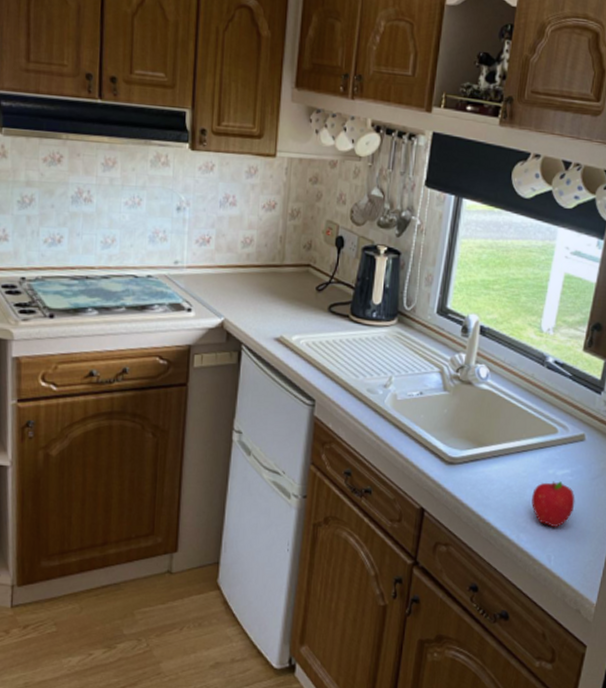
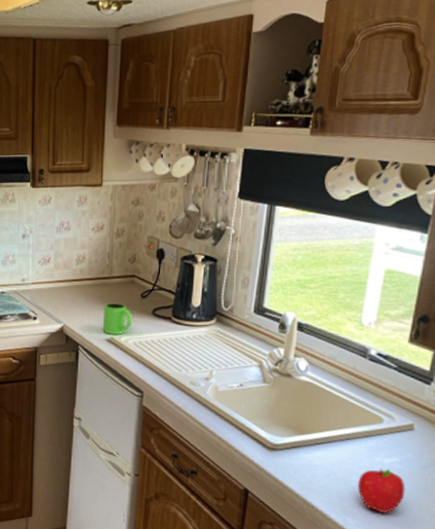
mug: none [270,295,306,333] -> present [102,302,133,335]

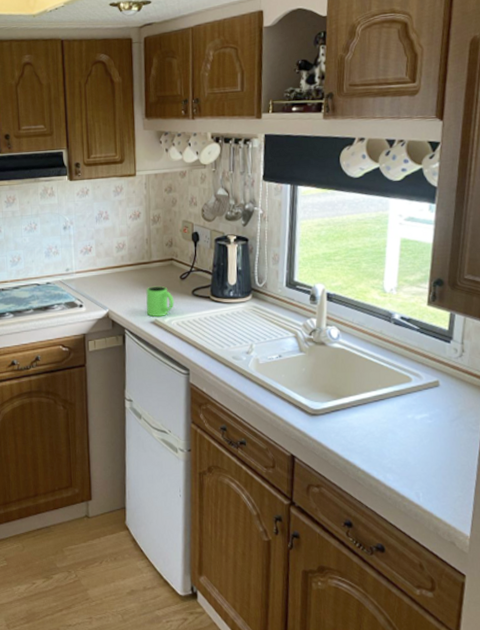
fruit: present [358,469,406,513] -> none [394,425,437,466]

